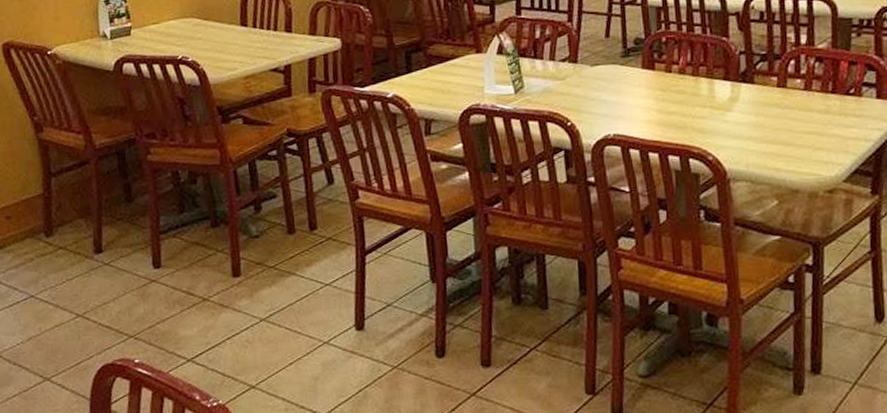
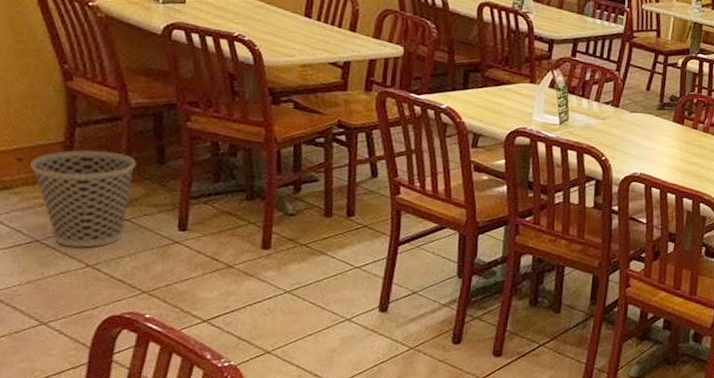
wastebasket: none [17,197,108,299] -> present [30,150,136,248]

